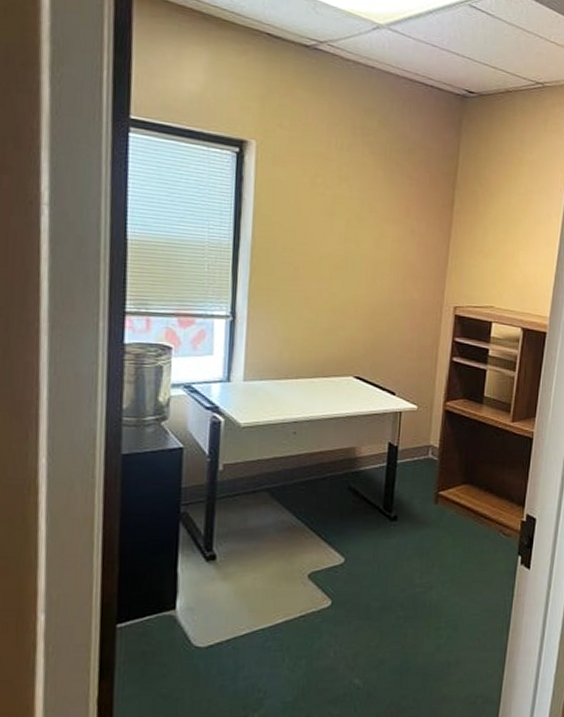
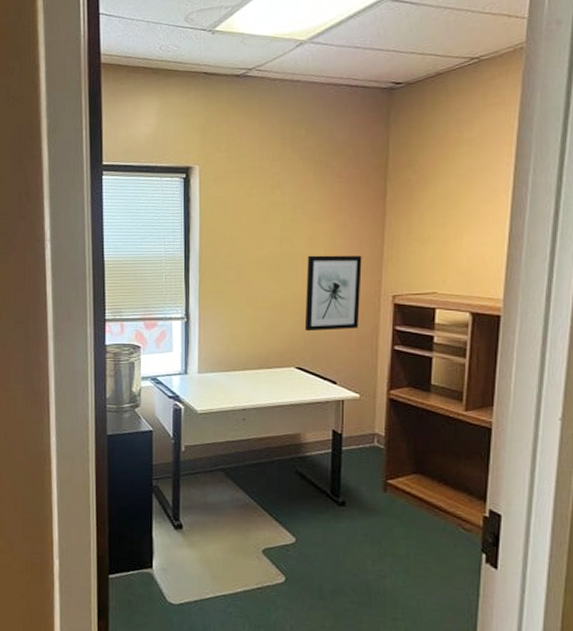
wall art: none [365,257,427,339] -> present [304,255,362,332]

